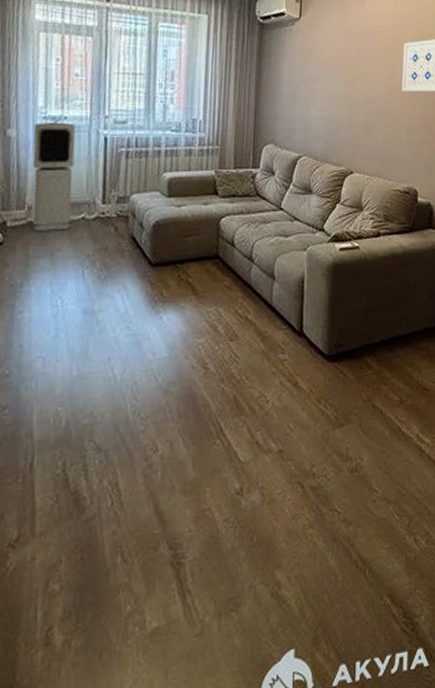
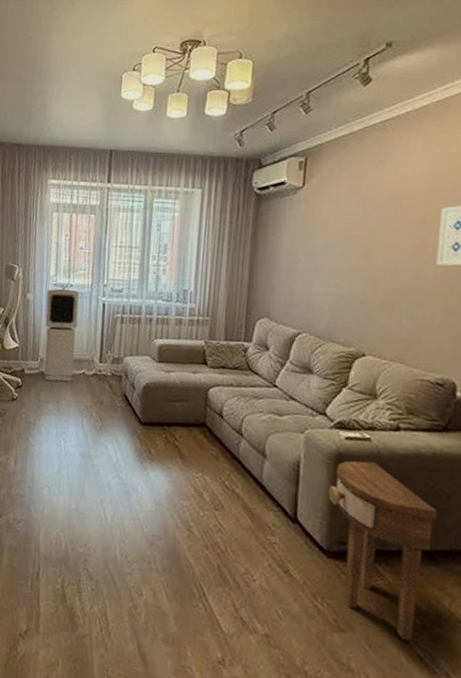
side table: none [327,267,408,418] -> present [328,461,438,642]

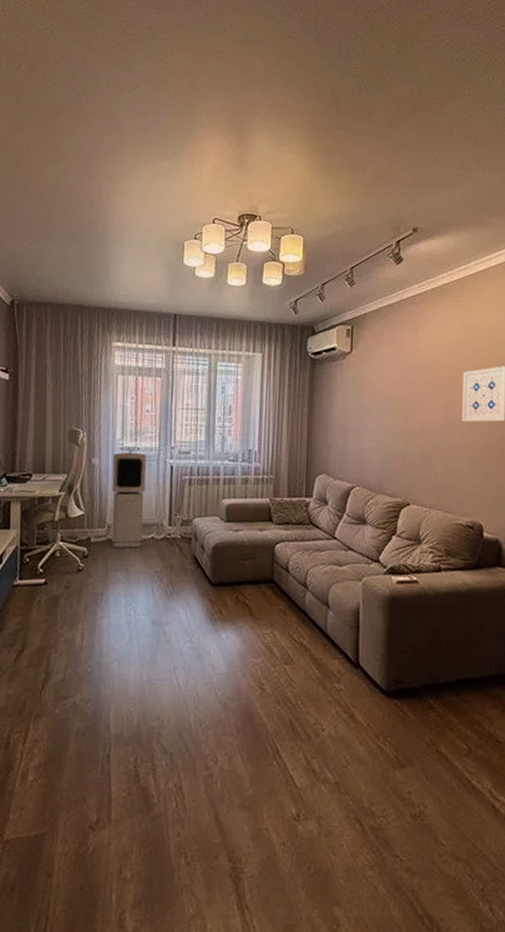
side table: present [328,461,438,642] -> none [385,602,475,767]

